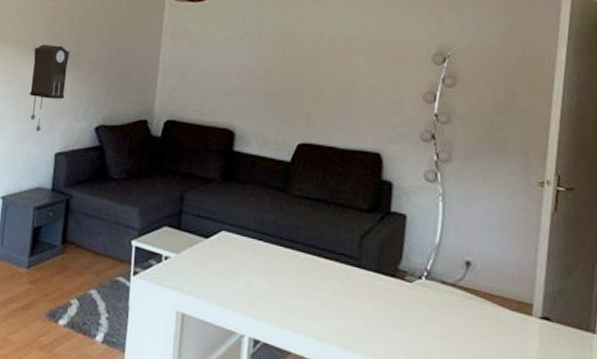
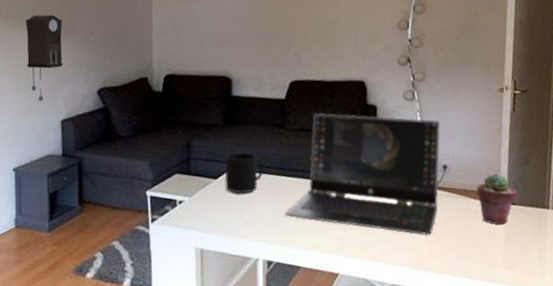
mug: none [216,213,260,260] -> present [225,153,264,194]
laptop computer: none [280,181,466,342] -> present [286,112,441,236]
potted succulent: none [505,280,556,344] -> present [476,173,517,225]

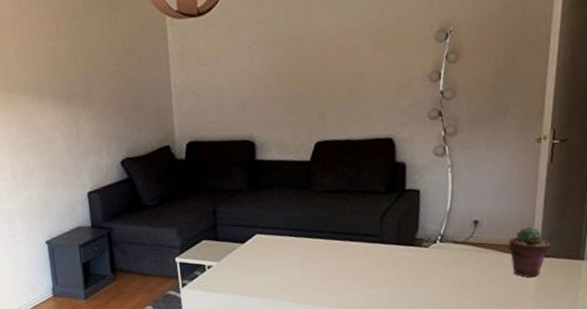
pendulum clock: present [25,14,63,102] -> none [43,86,85,176]
mug: present [225,153,264,194] -> none [251,216,290,258]
laptop computer: present [286,112,441,236] -> none [314,173,473,291]

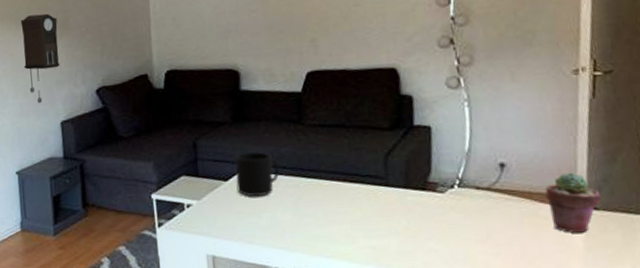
pendulum clock: none [43,86,85,176] -> present [20,13,60,104]
mug: none [251,216,290,258] -> present [235,152,280,197]

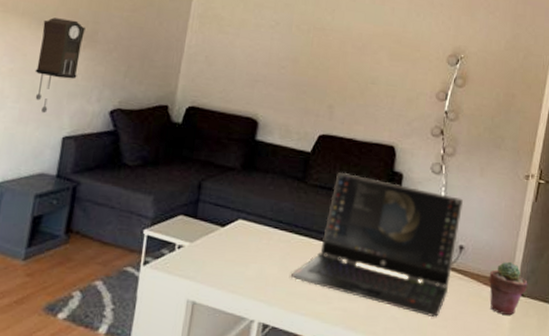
mug: present [235,152,280,197] -> none [231,201,276,247]
laptop computer: none [307,105,496,246] -> present [291,172,464,318]

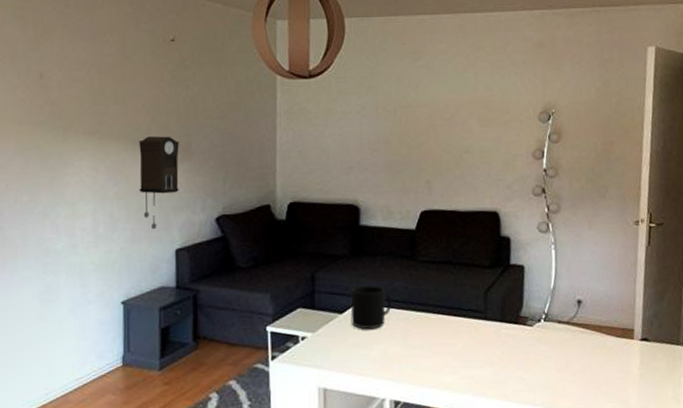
mug: none [231,201,276,247] -> present [350,286,392,330]
laptop computer: present [291,172,464,318] -> none [415,244,576,374]
potted succulent: present [489,261,528,316] -> none [611,309,652,363]

